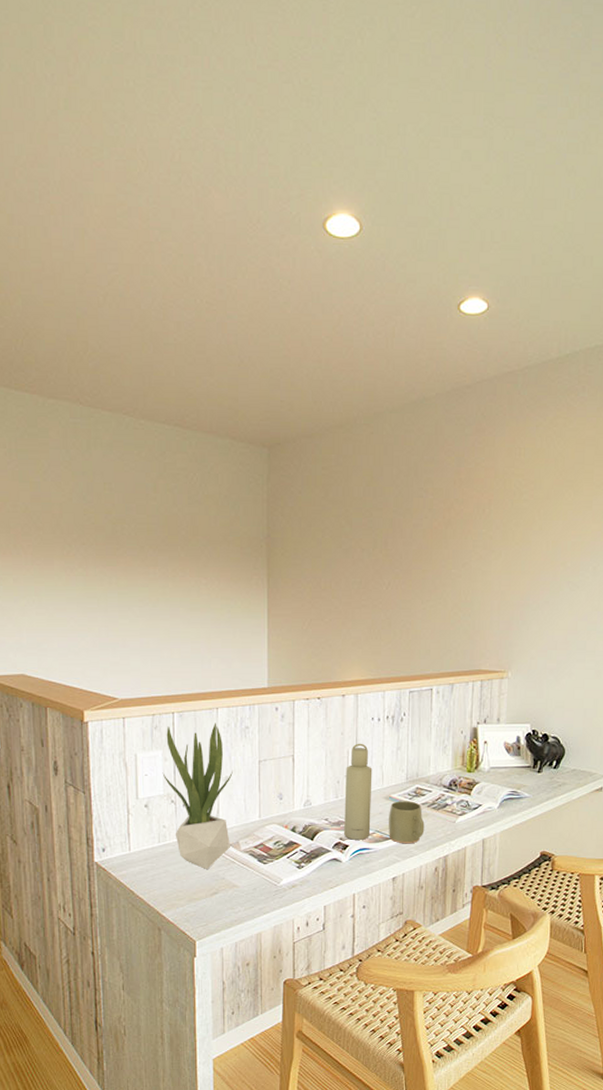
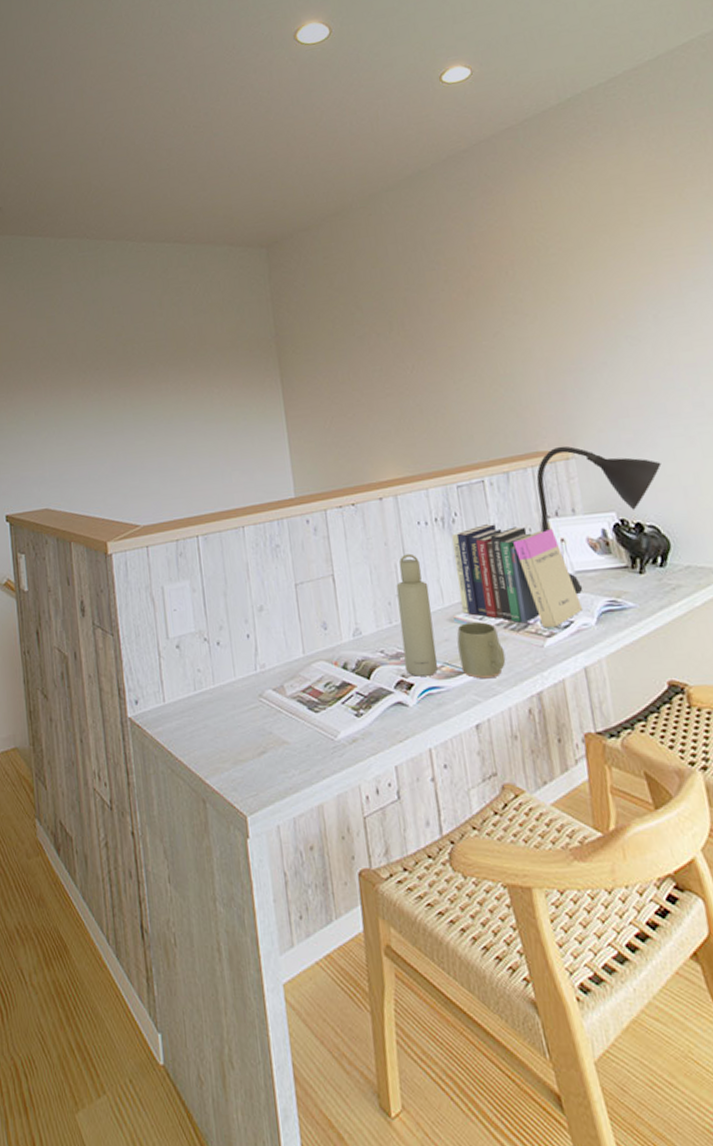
potted plant: present [162,722,233,869] -> none [191,543,274,722]
books: none [396,724,491,809] -> present [452,523,584,629]
desk lamp: none [471,667,572,784] -> present [536,446,662,594]

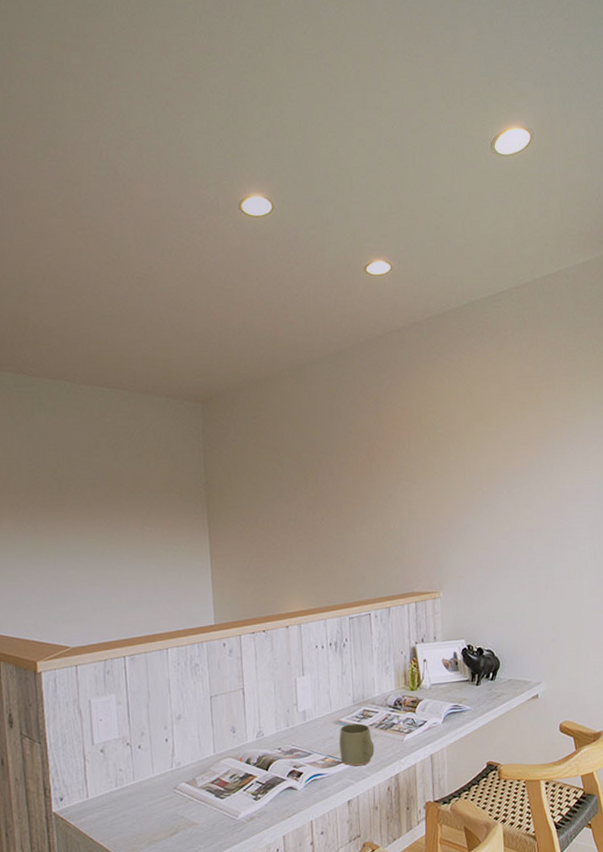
bottle: present [396,553,438,677] -> none [294,671,323,767]
books: present [452,523,584,629] -> none [342,647,435,727]
desk lamp: present [536,446,662,594] -> none [410,588,501,701]

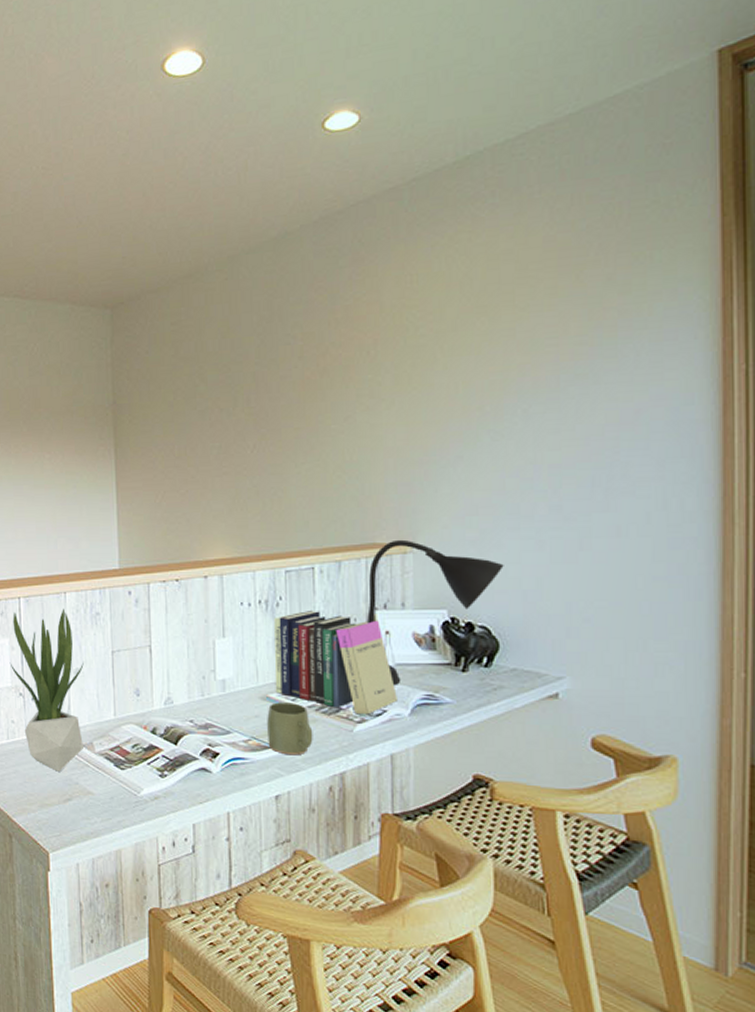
potted plant: none [116,663,187,809] -> present [9,608,84,772]
books: none [342,647,435,727] -> present [274,609,399,715]
desk lamp: none [410,588,501,701] -> present [367,539,504,685]

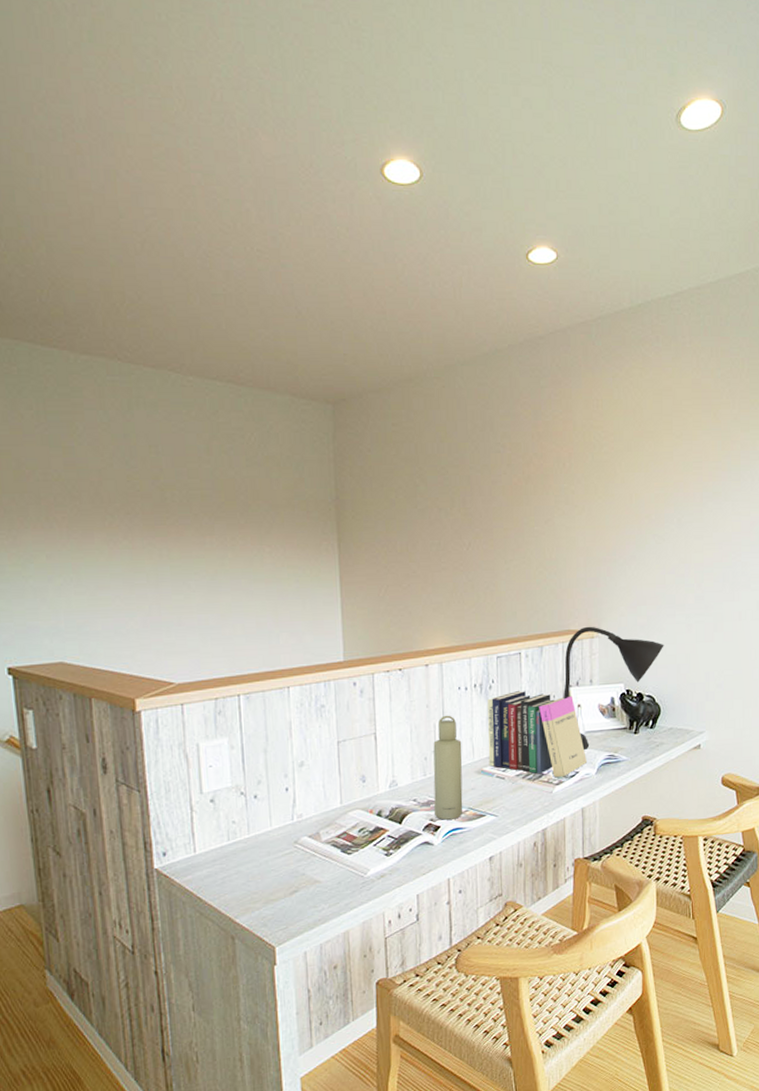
potted plant: present [9,608,84,772] -> none [229,703,310,866]
bottle: none [212,632,245,747] -> present [433,715,463,820]
mug: present [267,702,313,756] -> none [482,773,521,820]

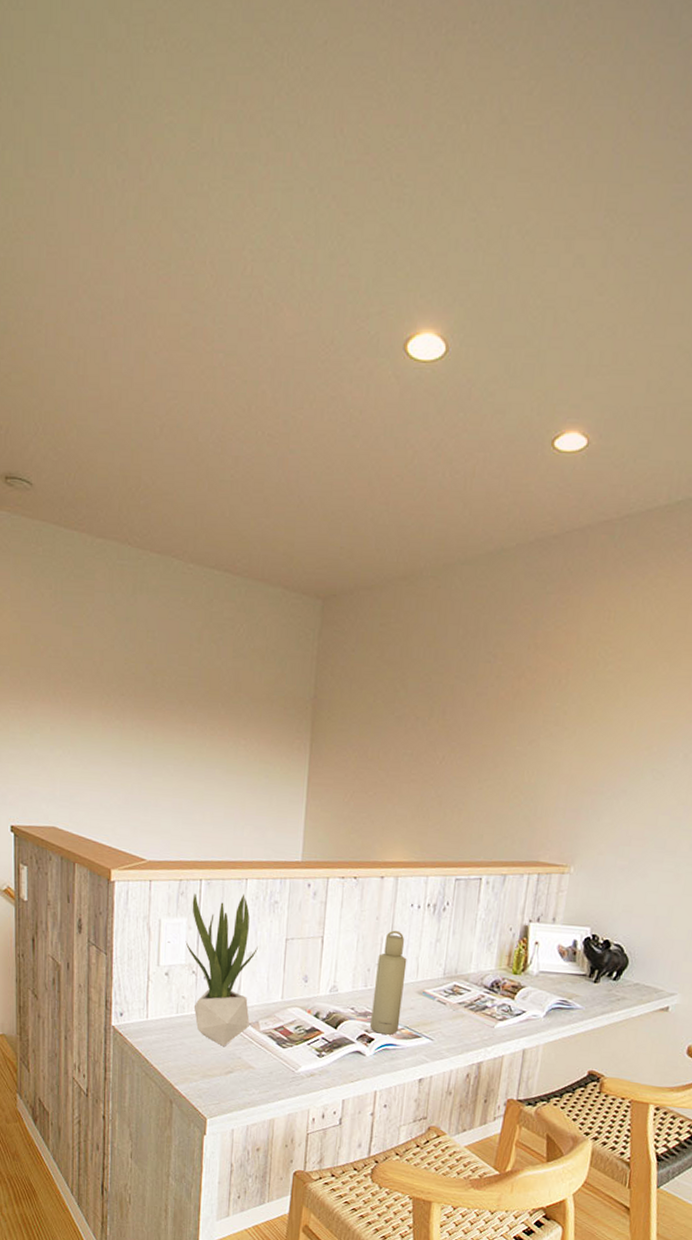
potted plant: none [229,703,310,866] -> present [185,893,258,1046]
books: present [487,690,588,778] -> none [431,916,537,1014]
desk lamp: present [564,626,664,750] -> none [521,860,644,990]

